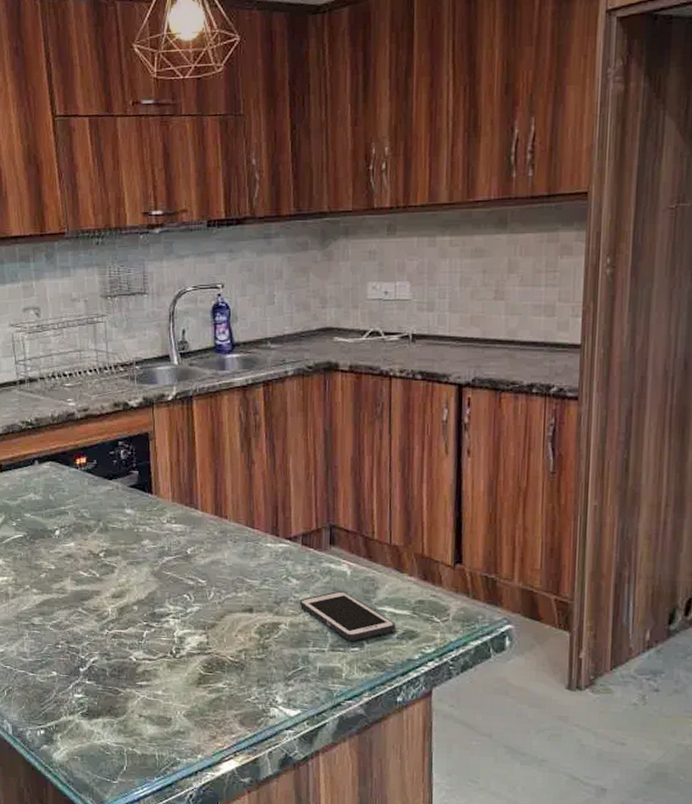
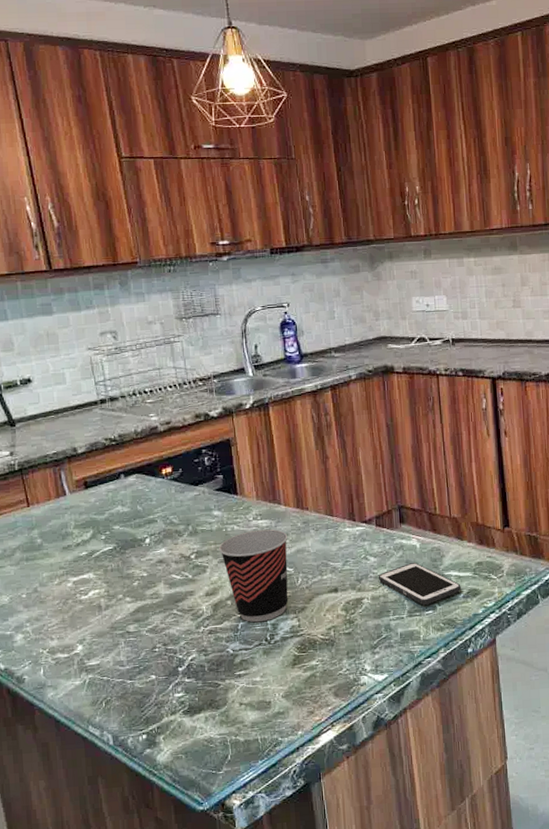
cup: none [129,534,203,633] -> present [219,529,289,623]

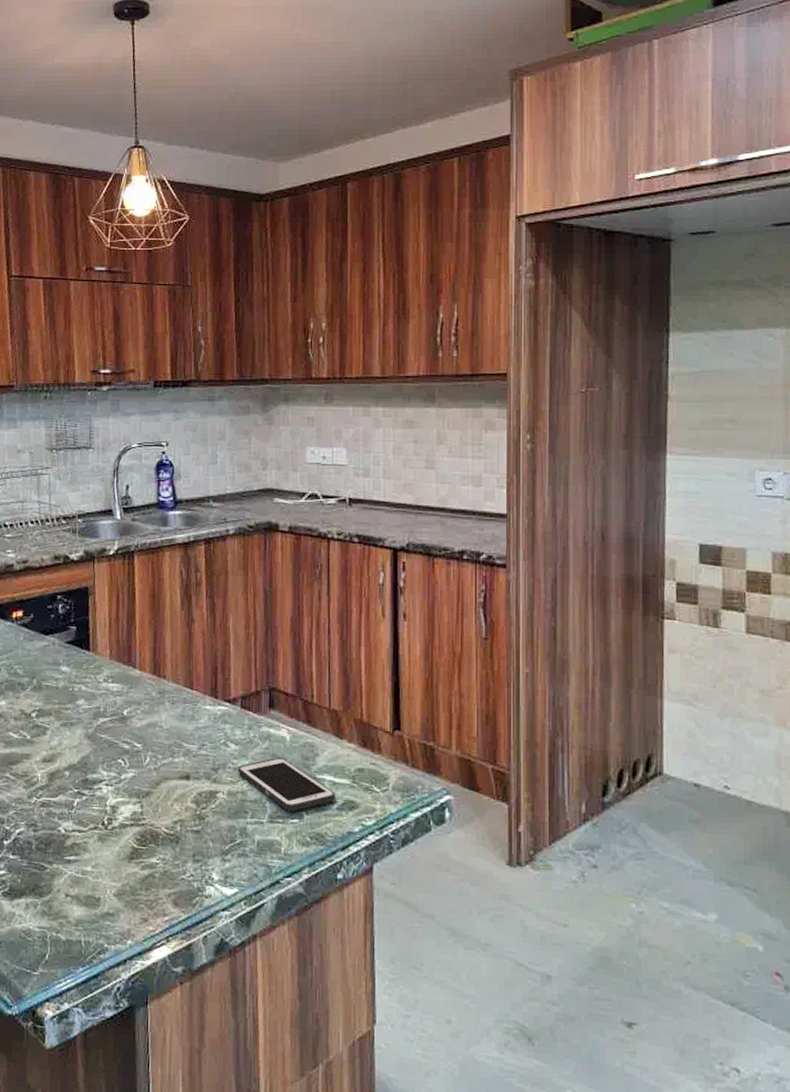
cup: present [219,529,289,623] -> none [63,693,140,802]

